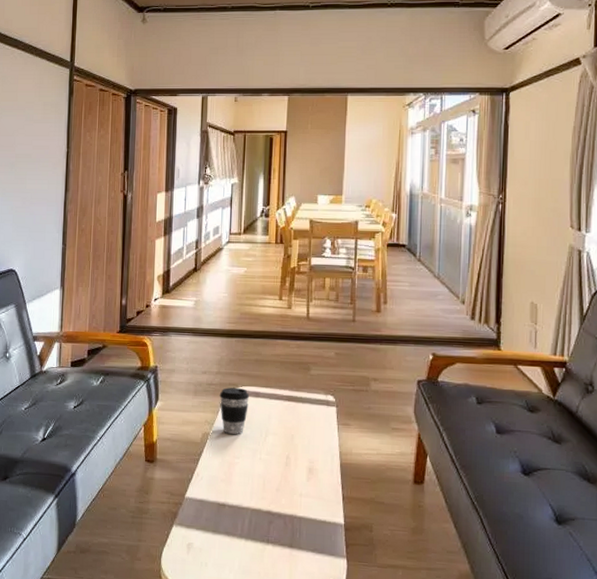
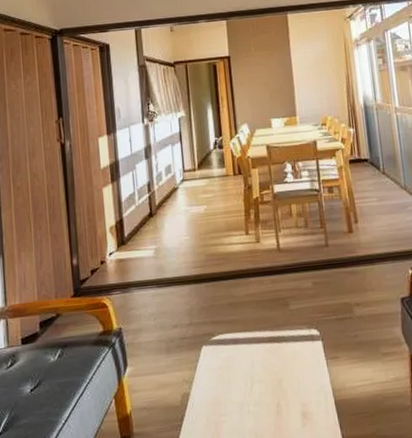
coffee cup: present [219,387,250,434] -> none [194,337,228,390]

